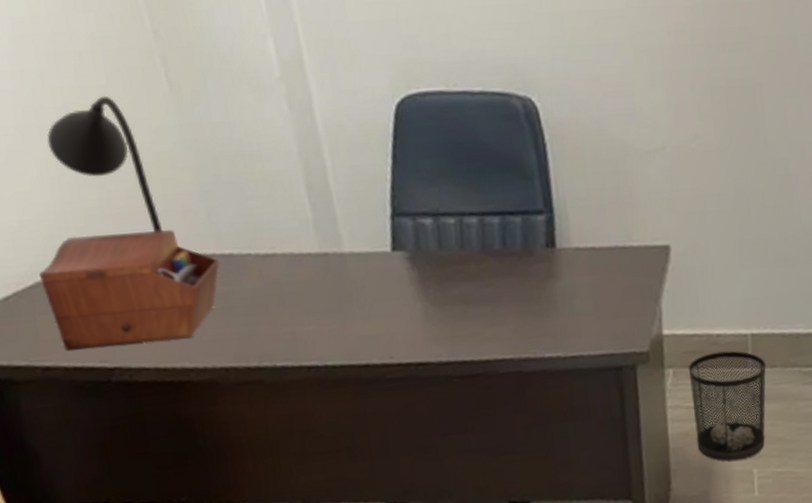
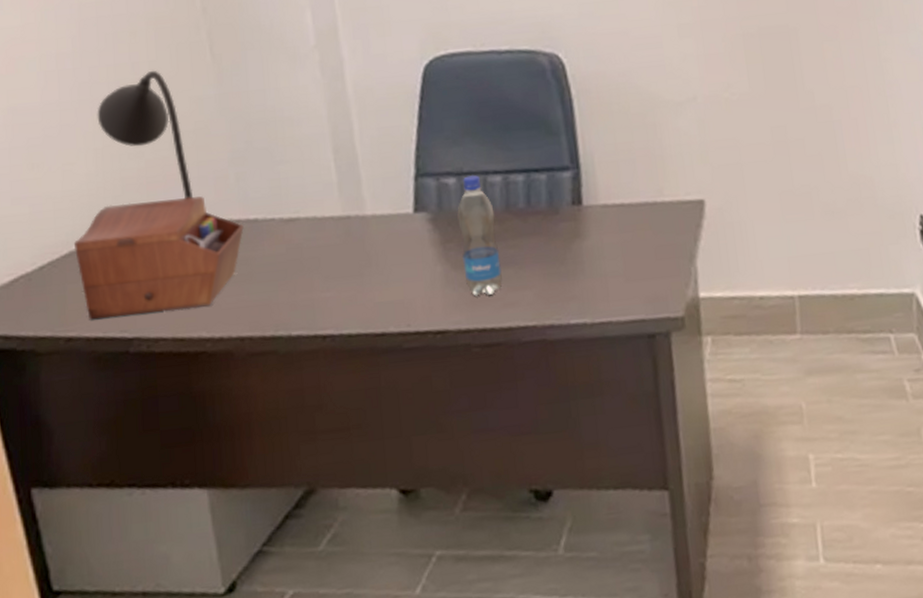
bottle: none [434,216,480,332] -> present [457,175,502,296]
waste bin: present [688,350,766,461] -> none [728,314,821,444]

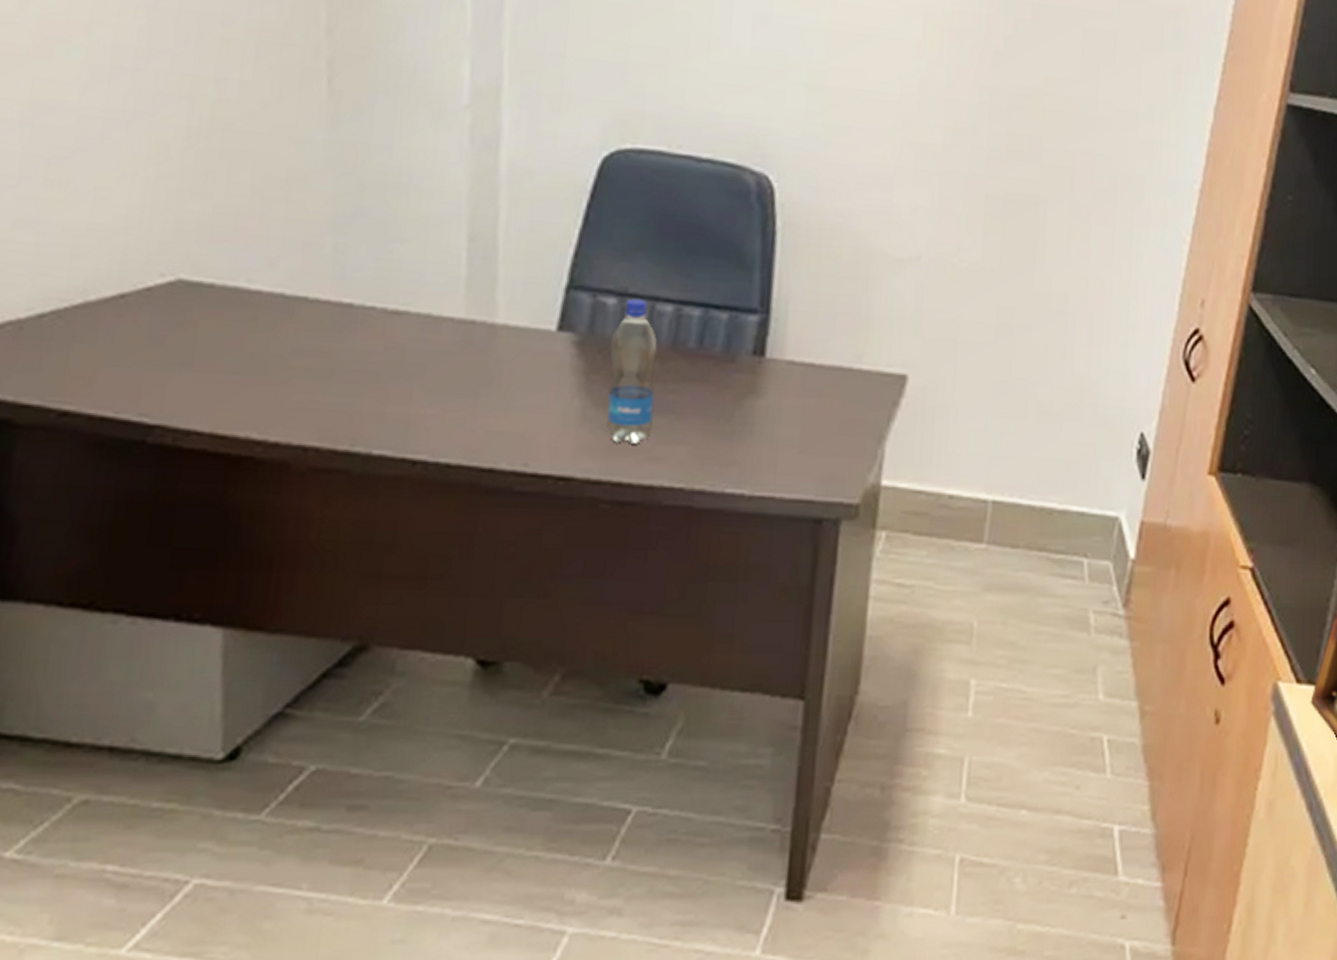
sewing box: present [73,196,244,319] -> none [92,251,333,402]
desk lamp: present [97,70,194,199] -> none [155,92,272,264]

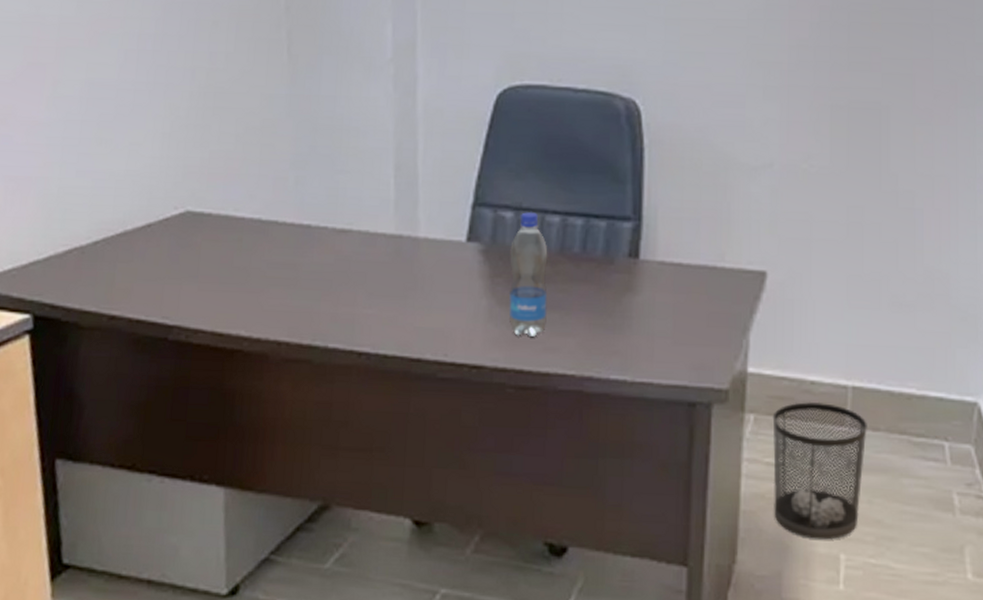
waste bin: none [902,516,1006,665] -> present [772,401,867,540]

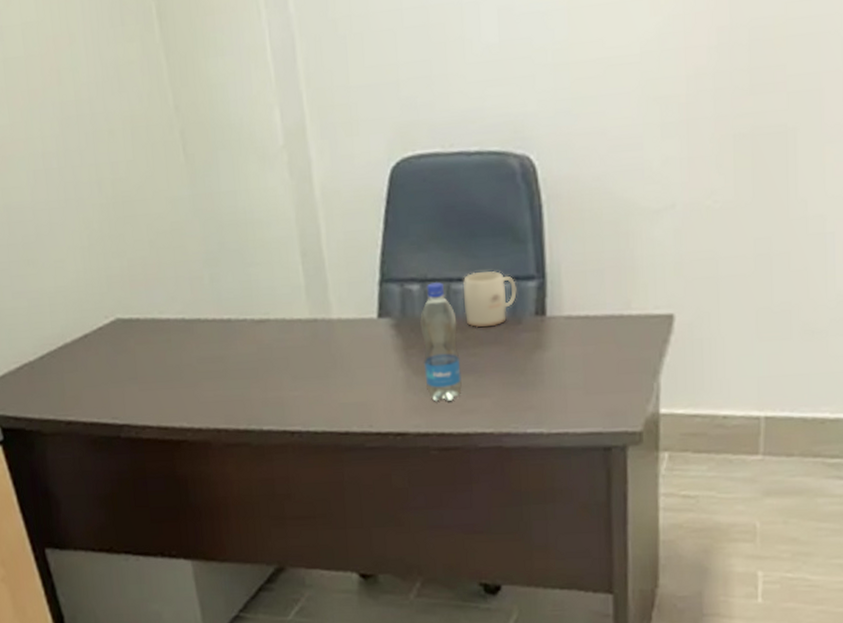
mug: none [556,206,612,264] -> present [462,271,517,328]
waste bin: present [772,401,867,540] -> none [686,434,781,560]

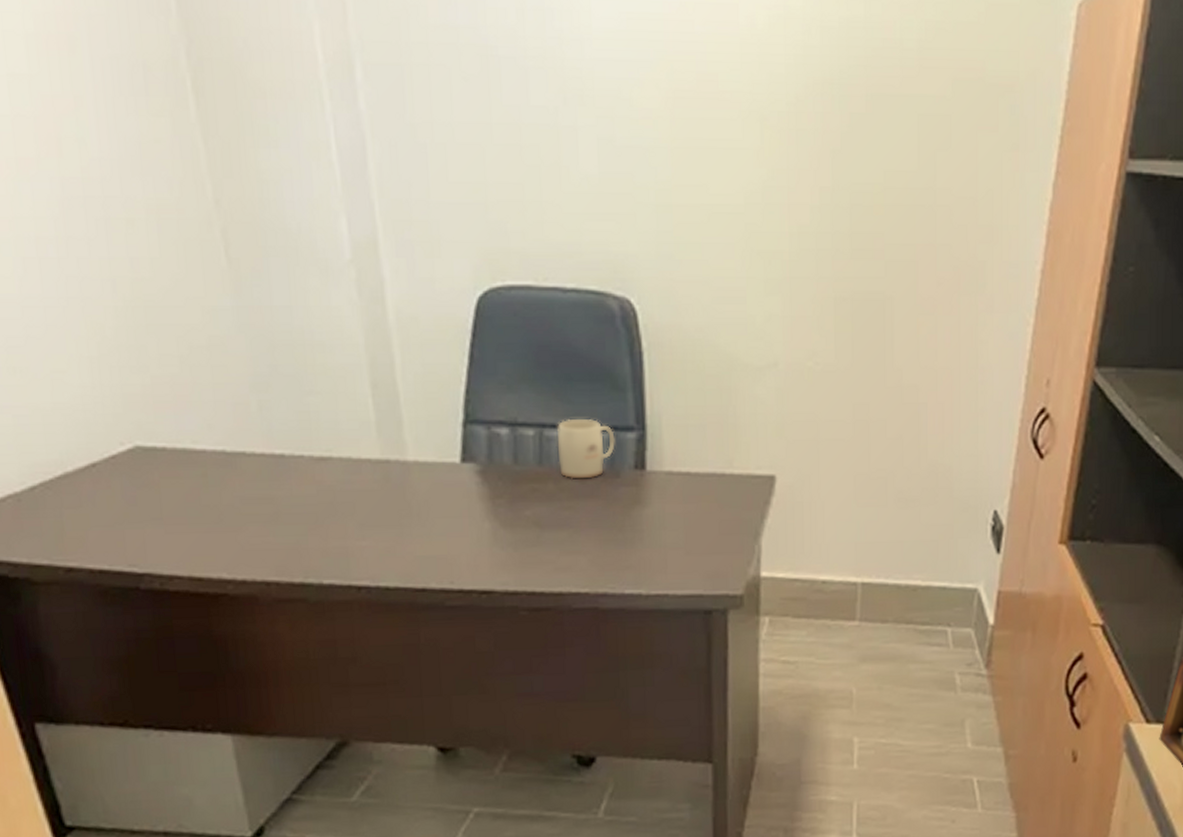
bottle: present [420,282,462,402] -> none [509,427,555,559]

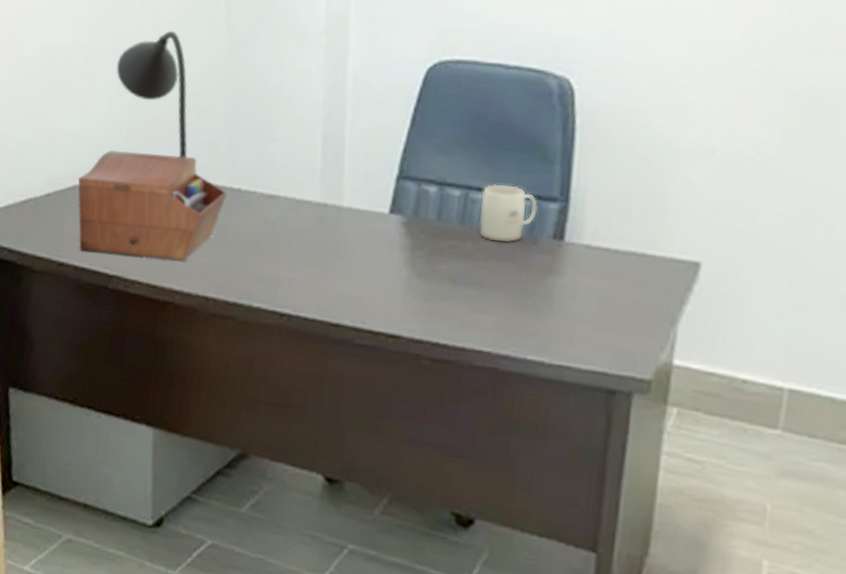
sewing box: none [68,423,268,549] -> present [77,149,227,262]
desk lamp: none [90,269,209,425] -> present [116,30,188,158]

